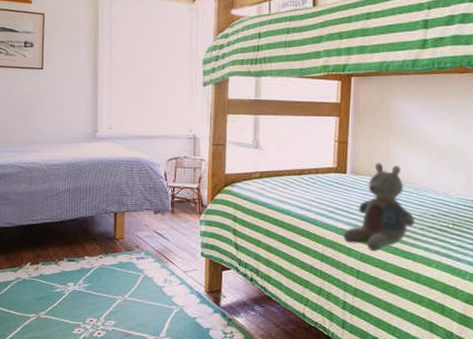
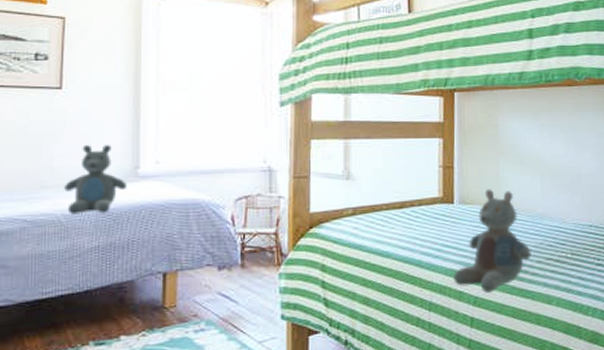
teddy bear: none [46,112,88,165] -> present [64,144,127,215]

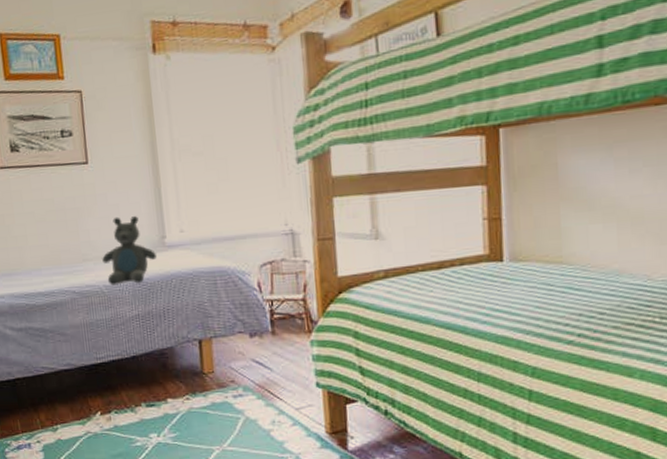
stuffed animal: present [452,189,533,293] -> none [504,242,607,363]

